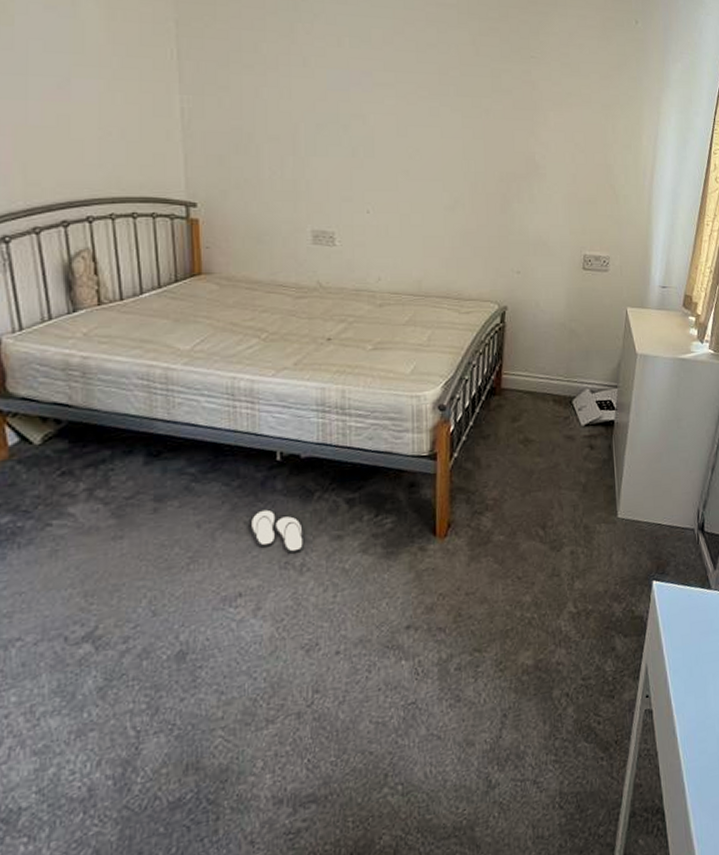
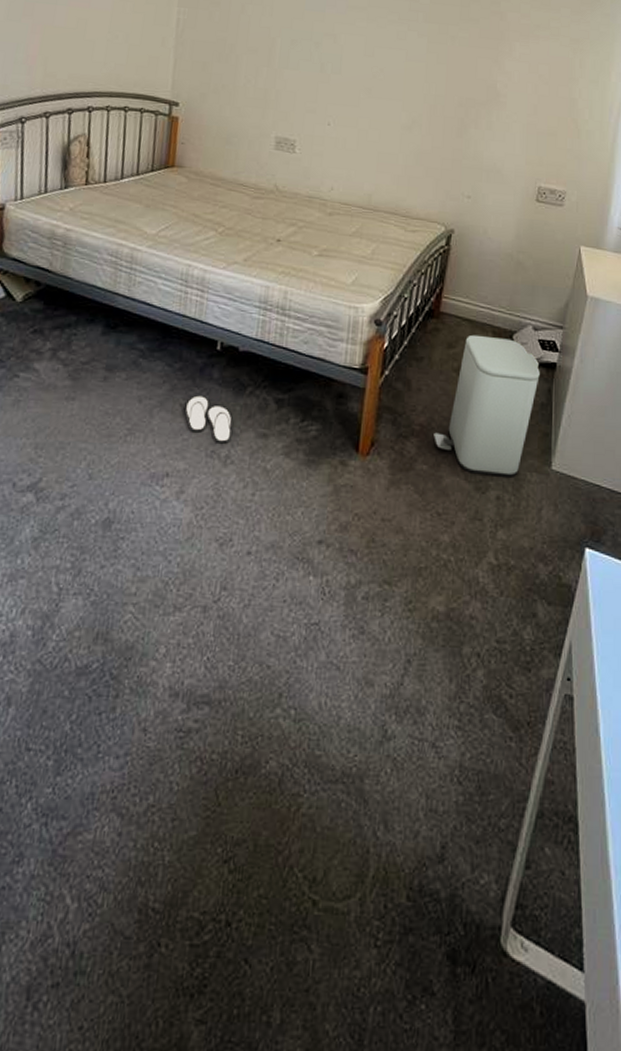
pedal bin: none [506,404,600,535] -> present [432,334,540,478]

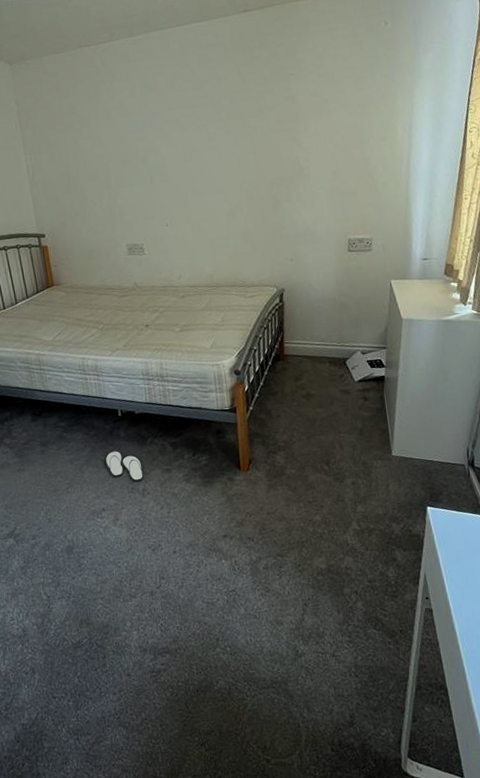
pedal bin: present [432,334,540,478] -> none [295,364,373,469]

